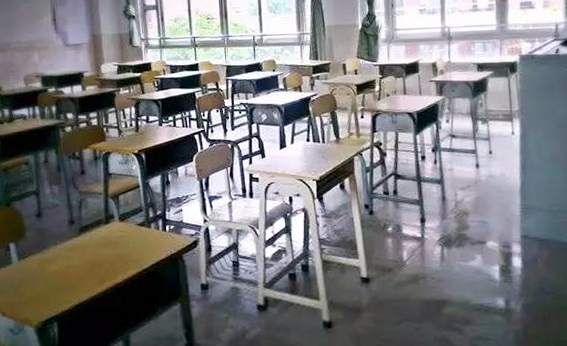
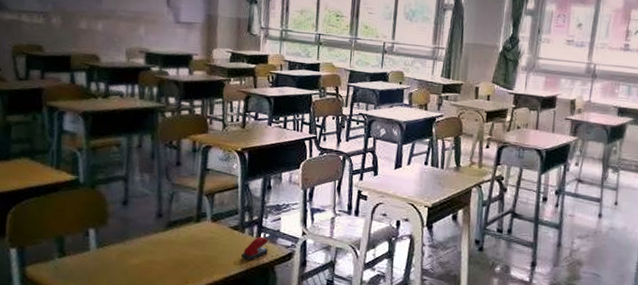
stapler: none [150,229,175,253] -> present [240,236,268,261]

